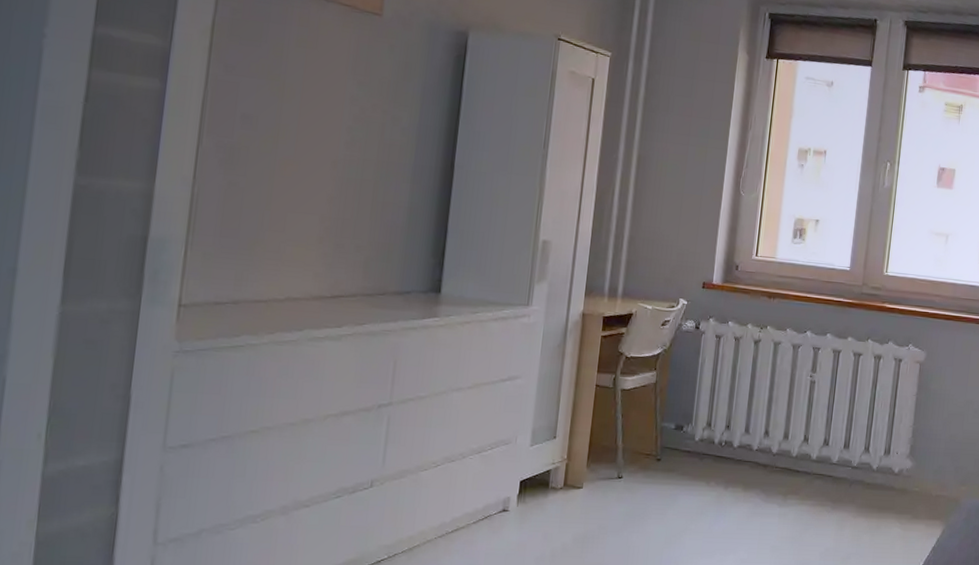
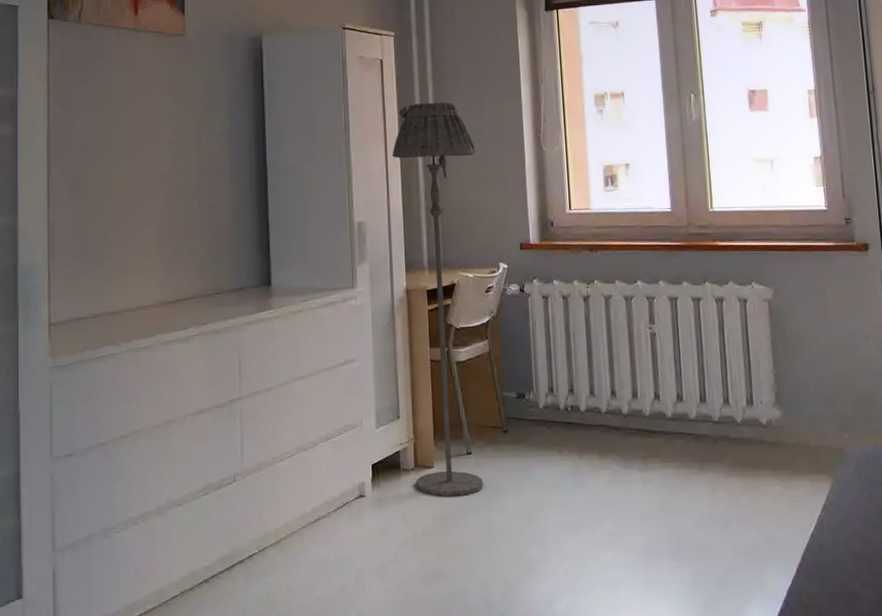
floor lamp: none [562,129,675,517] -> present [392,102,484,496]

